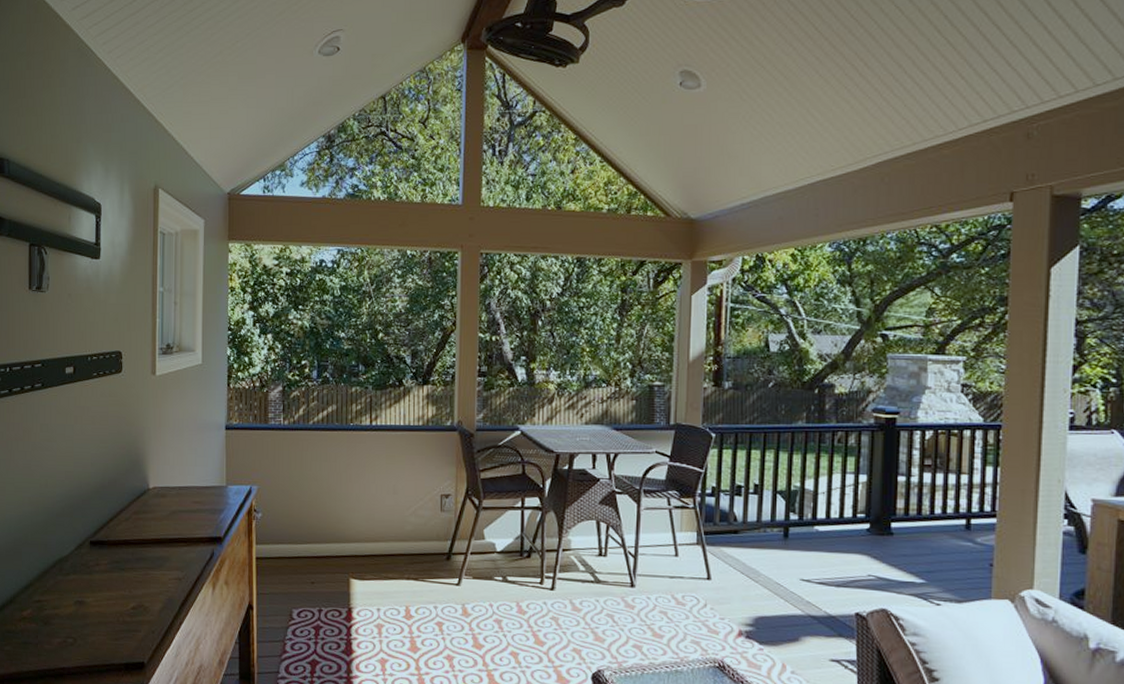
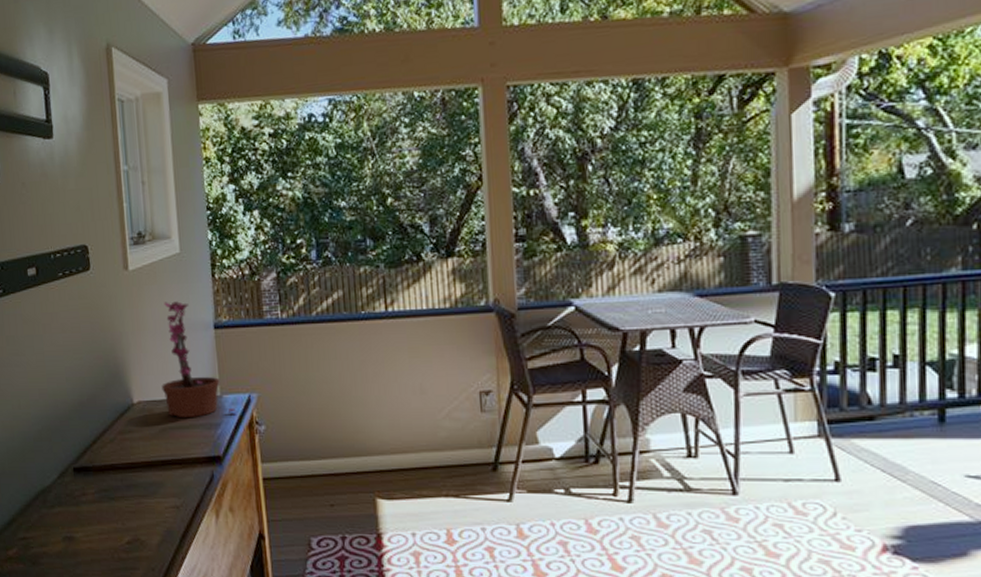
potted plant: none [175,404,240,504] -> present [161,301,238,419]

